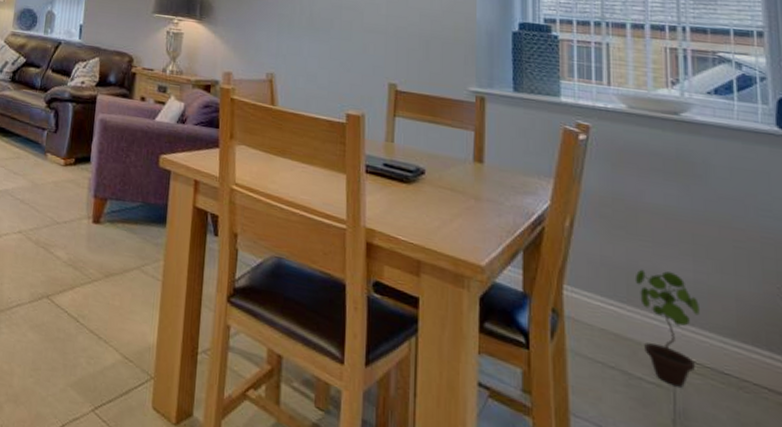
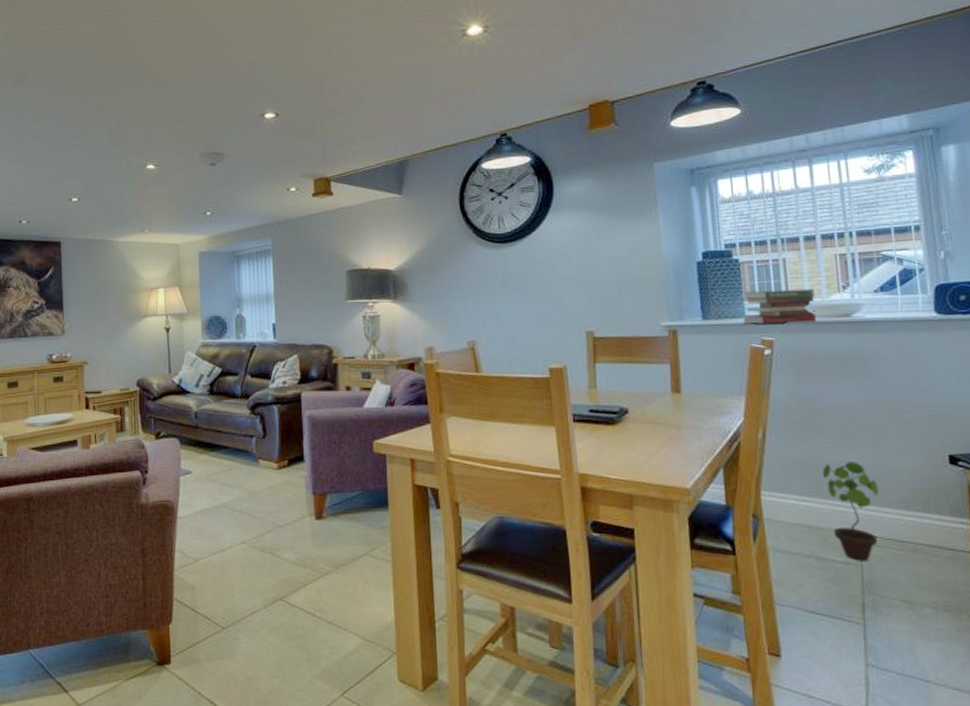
books: none [558,70,640,115] -> present [743,288,817,325]

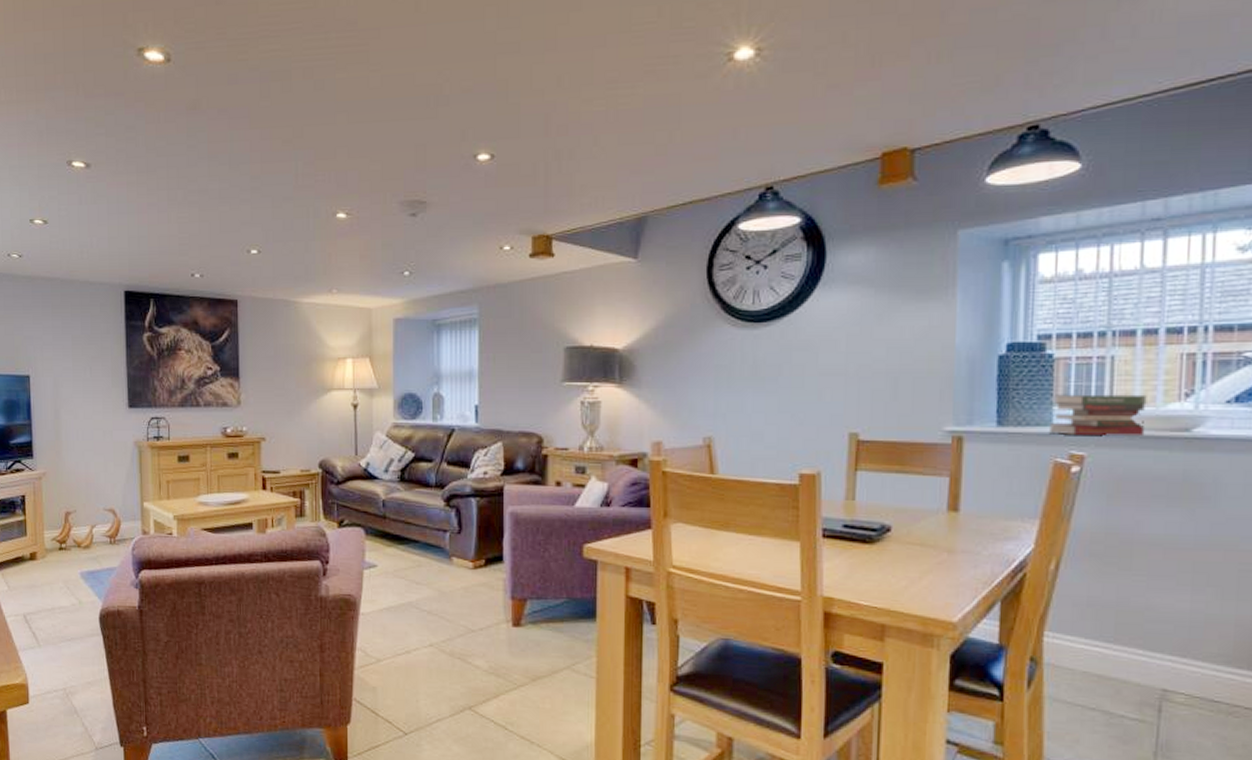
potted plant: present [822,461,879,561] -> none [1124,605,1194,720]

